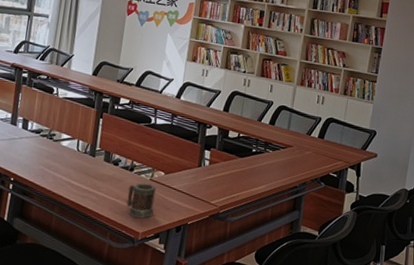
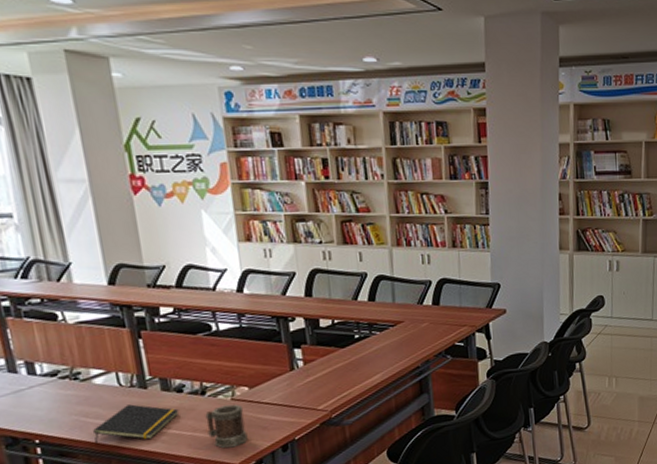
notepad: none [49,166,112,197] -> present [93,404,179,444]

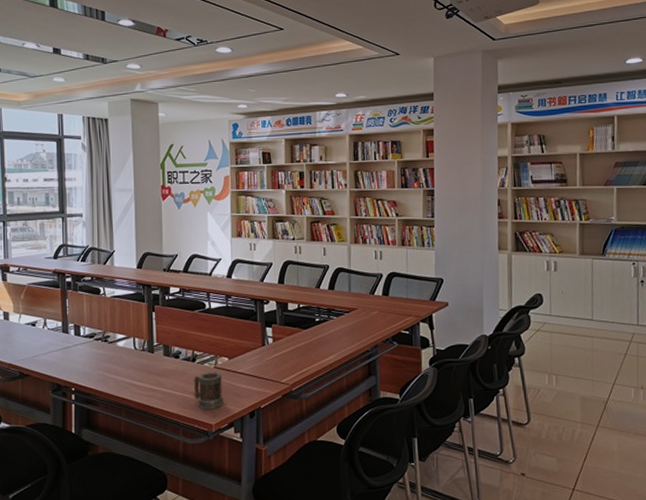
notepad: present [93,404,179,444] -> none [112,365,175,396]

